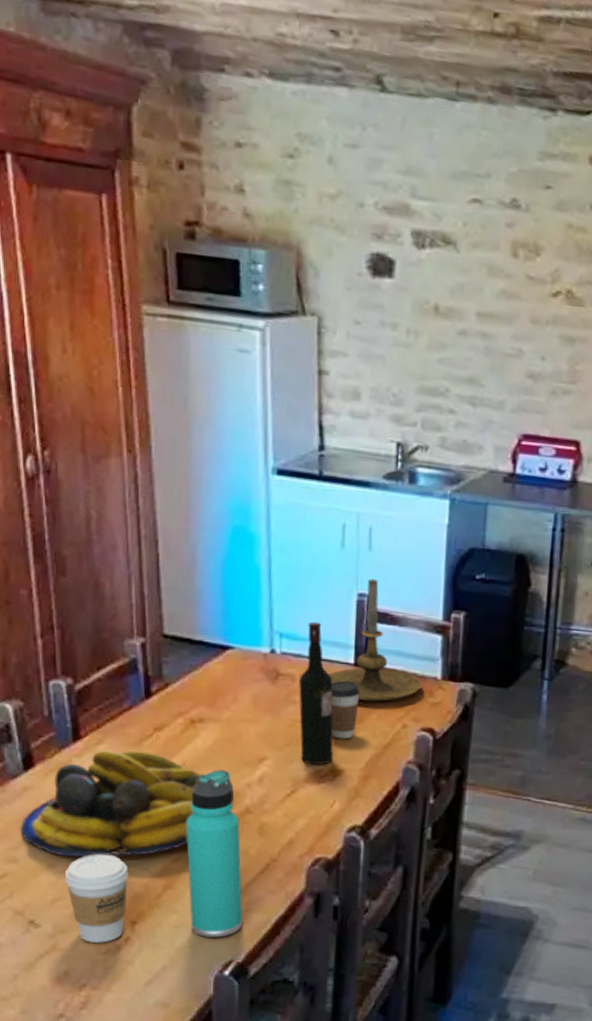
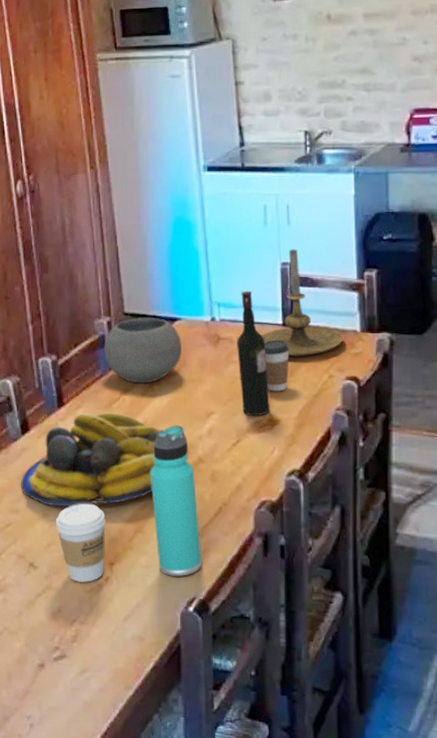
bowl: none [135,641,233,720] -> present [103,317,182,384]

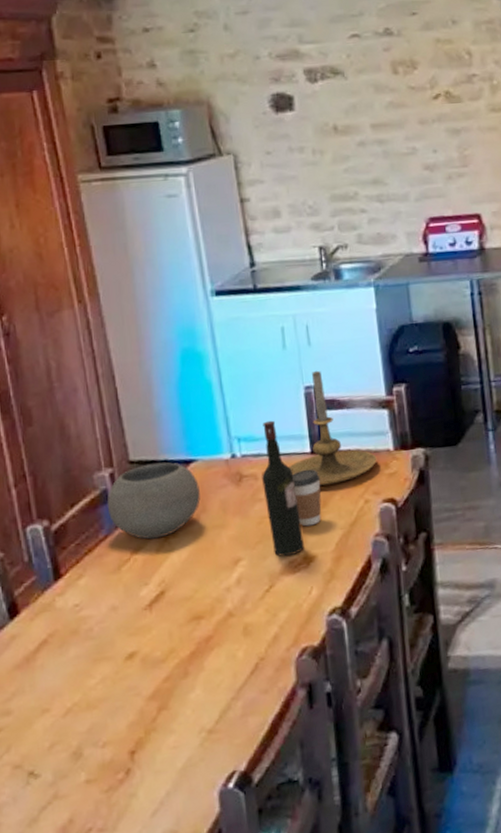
fruit bowl: present [21,413,163,507] -> none [12,576,184,700]
coffee cup: present [56,503,106,582] -> none [60,687,124,783]
thermos bottle: present [150,425,202,577] -> none [172,579,241,753]

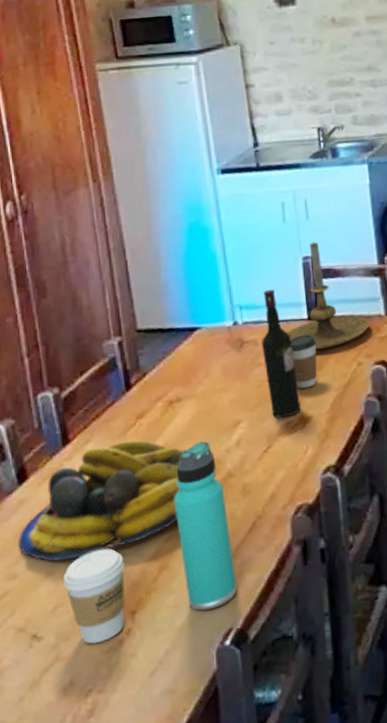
fruit bowl: none [12,576,184,700] -> present [19,440,187,562]
coffee cup: none [60,687,124,783] -> present [64,548,125,644]
bowl: present [107,462,201,540] -> none [115,330,204,405]
thermos bottle: none [172,579,241,753] -> present [174,441,238,611]

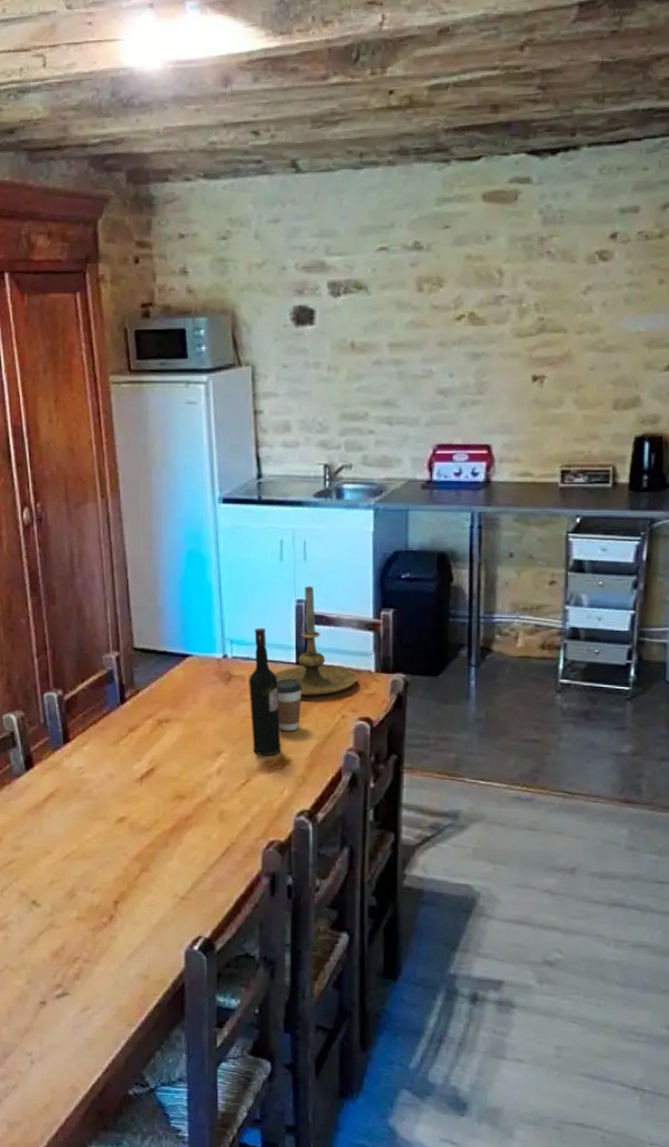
fruit bowl: present [19,440,187,562] -> none [24,750,171,845]
coffee cup: present [64,548,125,644] -> none [60,841,111,921]
thermos bottle: present [174,441,238,611] -> none [157,763,209,916]

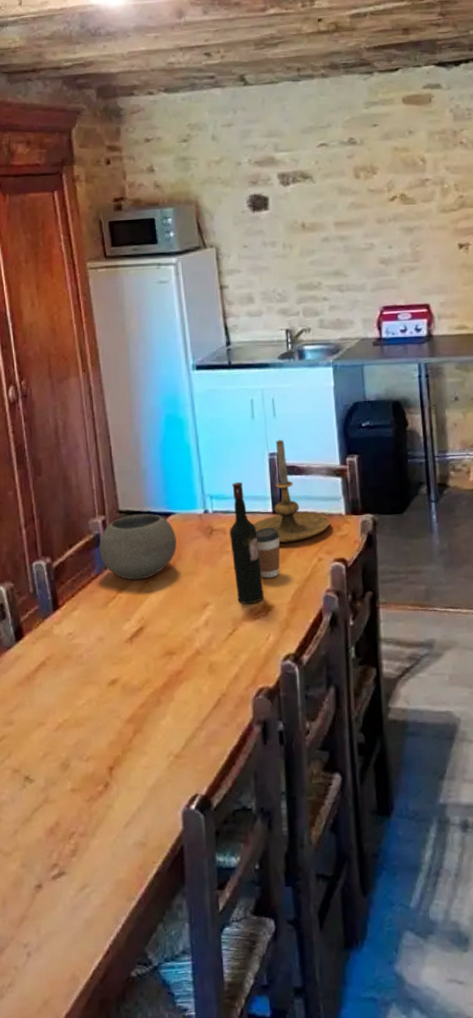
bowl: none [112,652,192,721] -> present [99,513,177,581]

